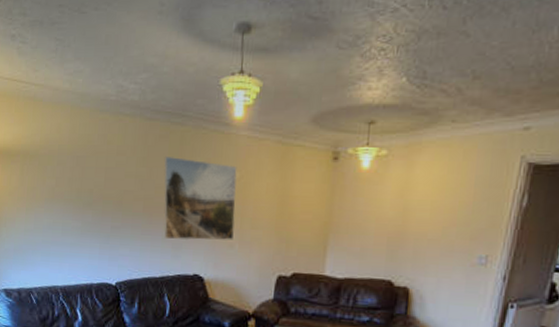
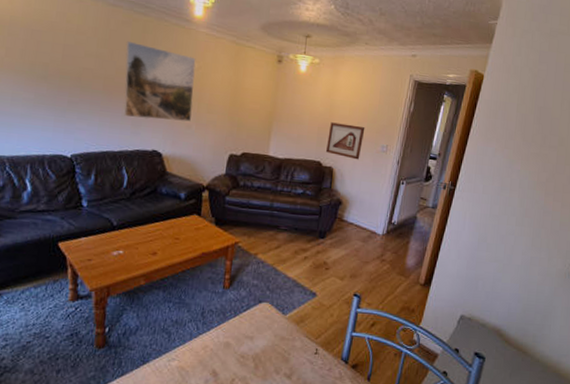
picture frame: none [398,229,454,277] -> present [325,122,365,160]

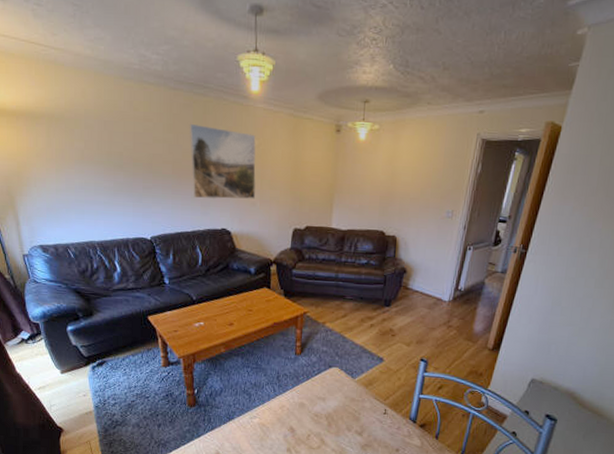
picture frame: present [325,122,365,160] -> none [388,190,429,227]

